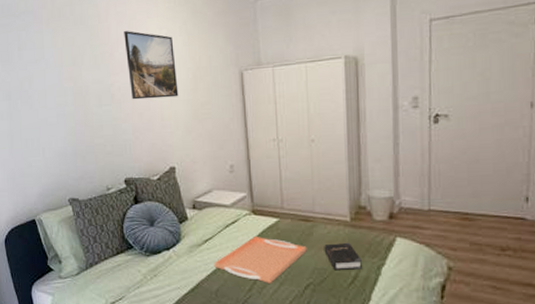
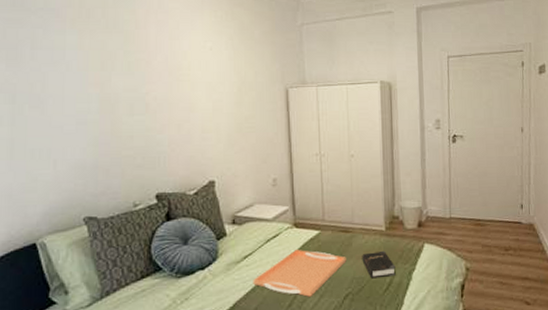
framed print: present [124,30,179,100] -> none [164,39,222,111]

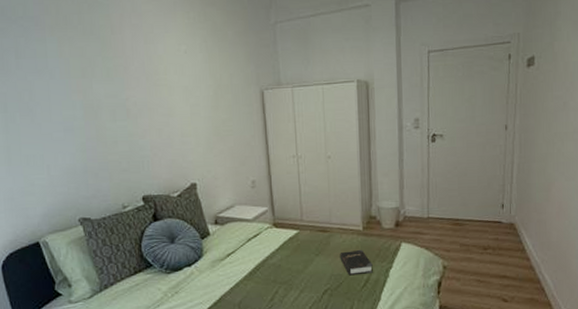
serving tray: present [253,249,346,297] -> none [237,247,325,292]

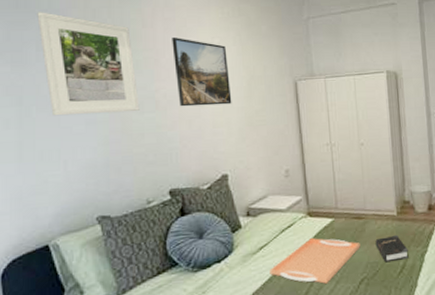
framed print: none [13,19,112,123] -> present [37,12,140,116]
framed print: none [140,43,199,116] -> present [172,36,232,107]
serving tray: none [237,247,325,292] -> present [269,237,360,284]

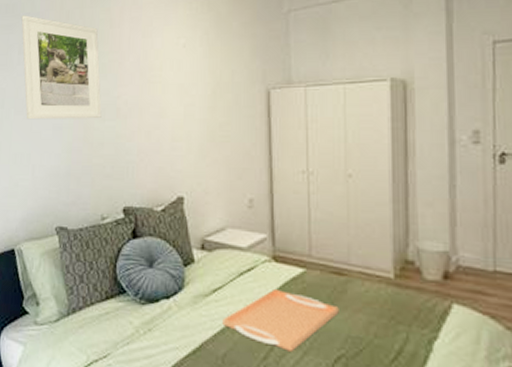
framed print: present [172,36,232,107] -> none [137,37,194,116]
hardback book: present [375,234,409,263] -> none [360,305,408,343]

